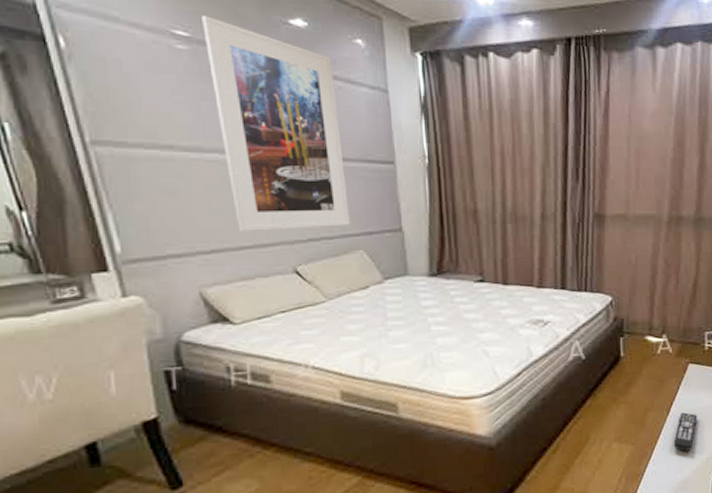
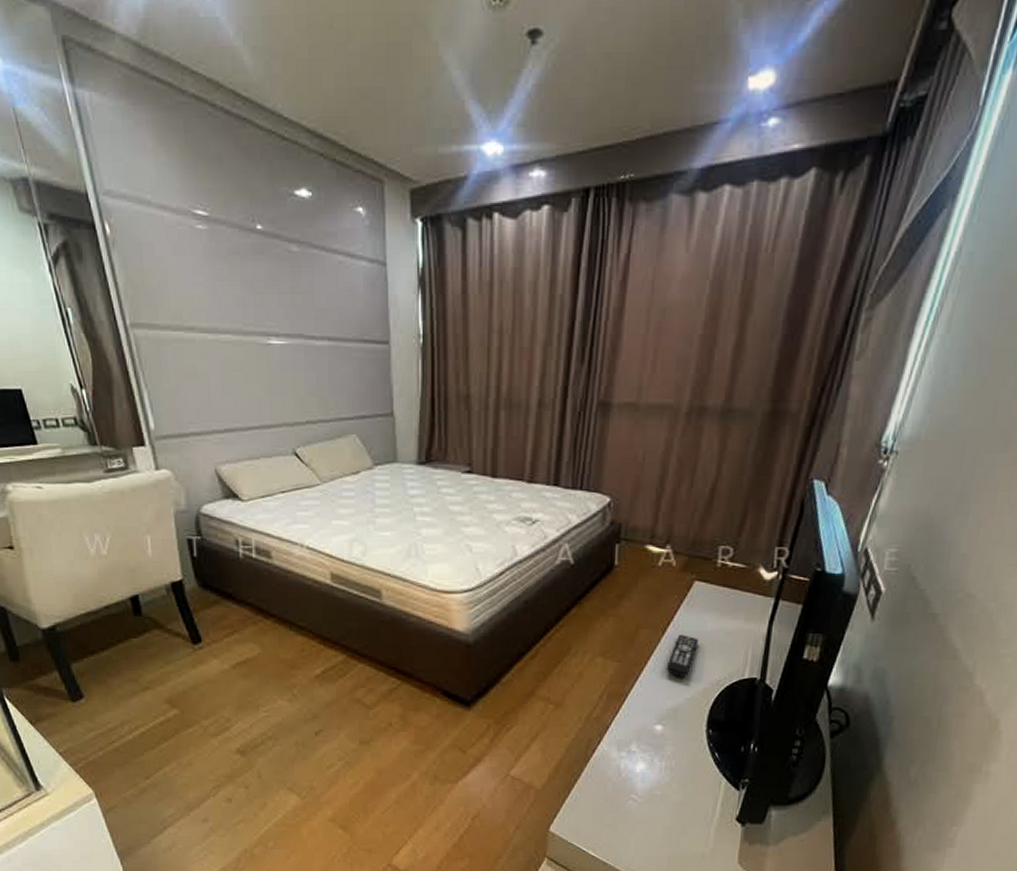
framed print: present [202,14,351,231] -> none [218,191,346,412]

